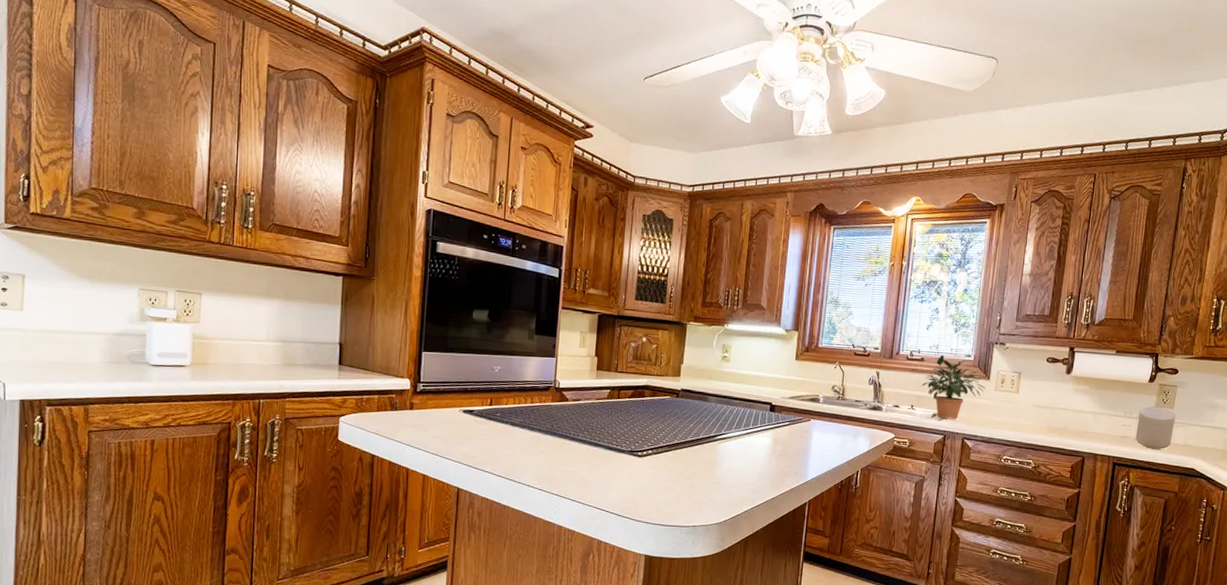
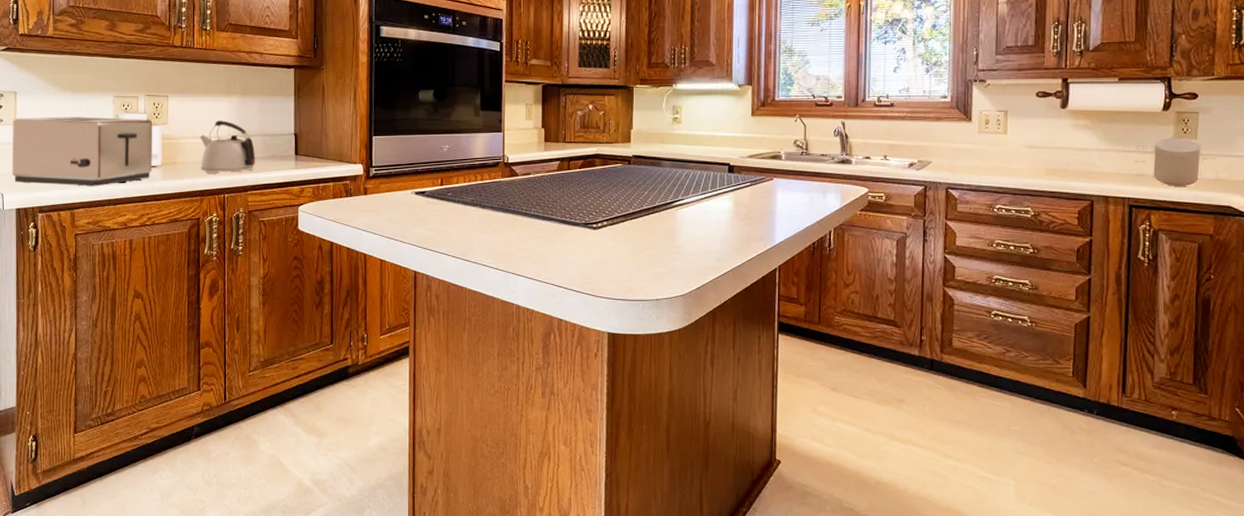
toaster: none [16,303,183,383] -> present [12,116,153,187]
kettle: none [235,323,296,378] -> present [199,120,255,174]
potted plant: present [921,354,986,420] -> none [893,98,969,168]

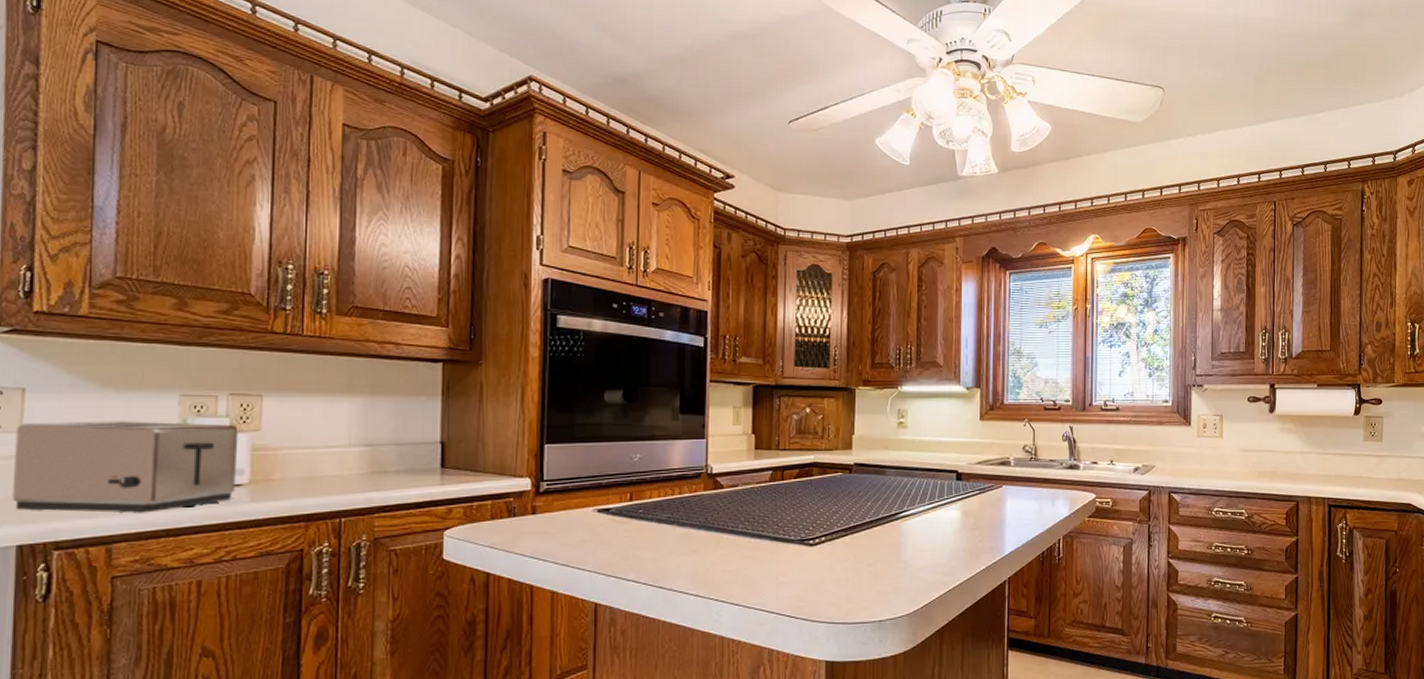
kettle: present [199,120,255,174] -> none [306,426,386,493]
canister: present [1134,136,1215,186] -> none [1332,439,1397,486]

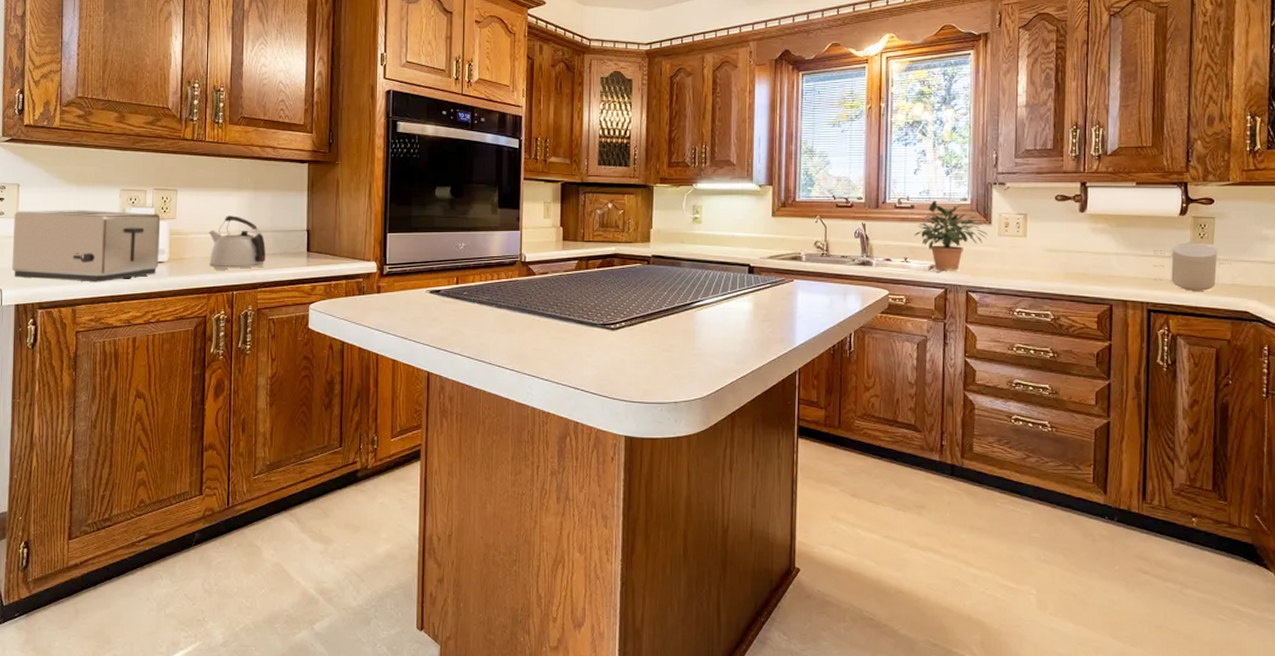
kettle: none [306,426,386,493] -> present [208,216,266,270]
potted plant: none [1119,402,1189,473] -> present [914,200,989,271]
canister: none [1332,439,1397,486] -> present [1152,241,1231,291]

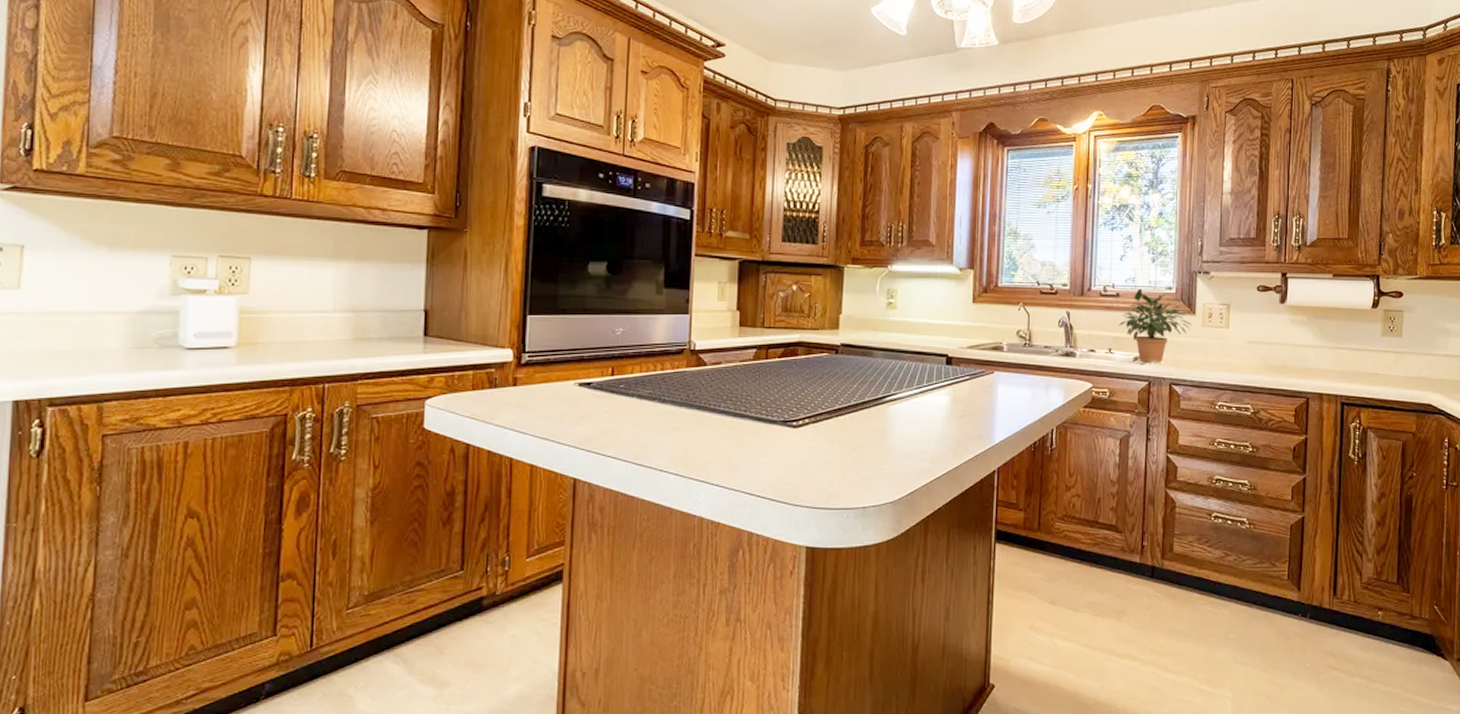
toaster: present [12,210,161,283] -> none [9,279,227,373]
kettle: present [208,216,266,270] -> none [293,291,370,358]
canister: present [1152,241,1231,291] -> none [1346,334,1417,384]

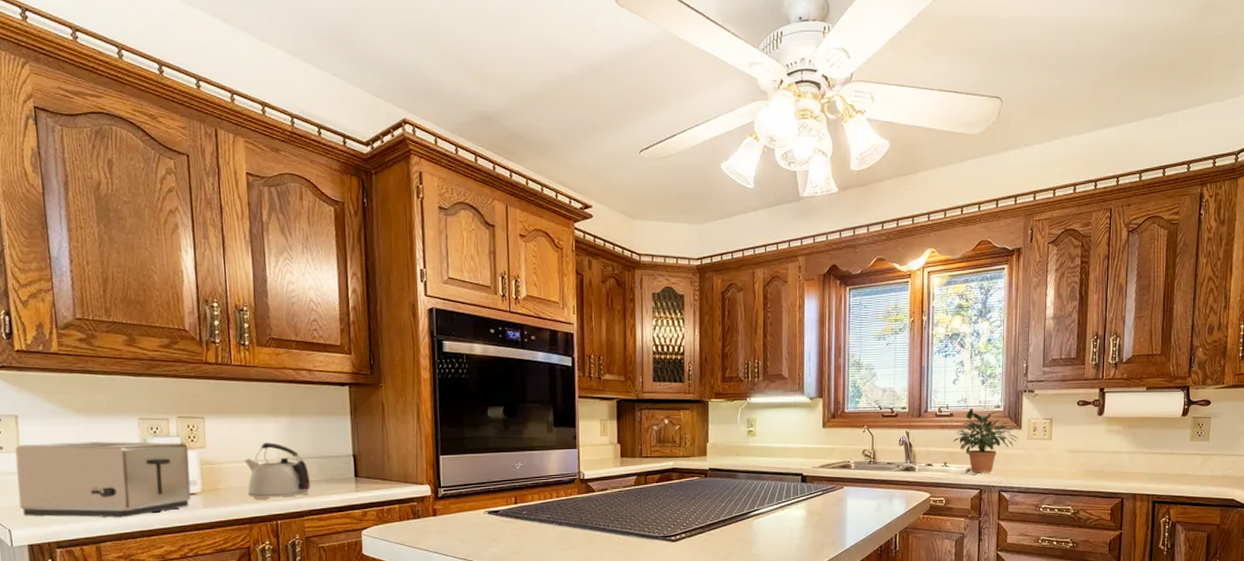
toaster: none [9,279,227,373] -> present [15,441,191,518]
kettle: none [293,291,370,358] -> present [244,442,310,500]

